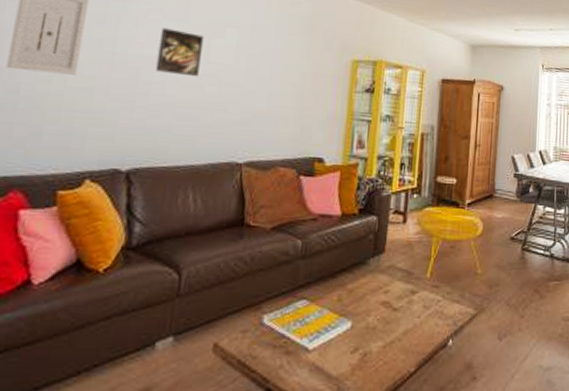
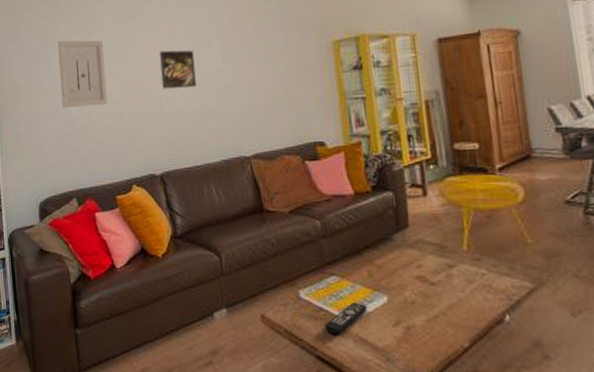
remote control: none [281,328,331,363] -> present [324,302,368,334]

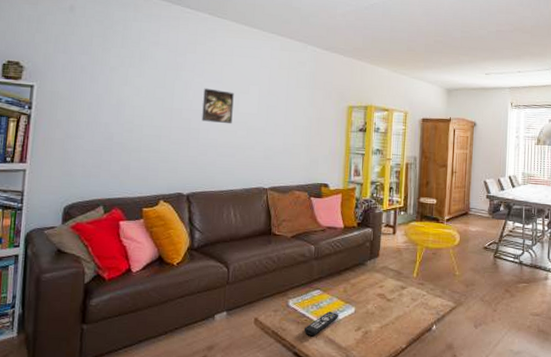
wall art: present [57,40,108,109] -> none [103,60,152,126]

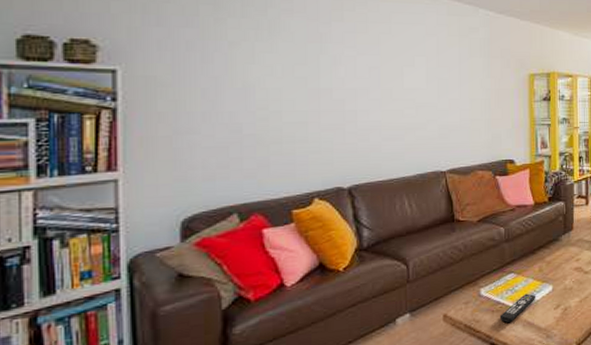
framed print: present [202,88,234,124] -> none [358,62,397,103]

